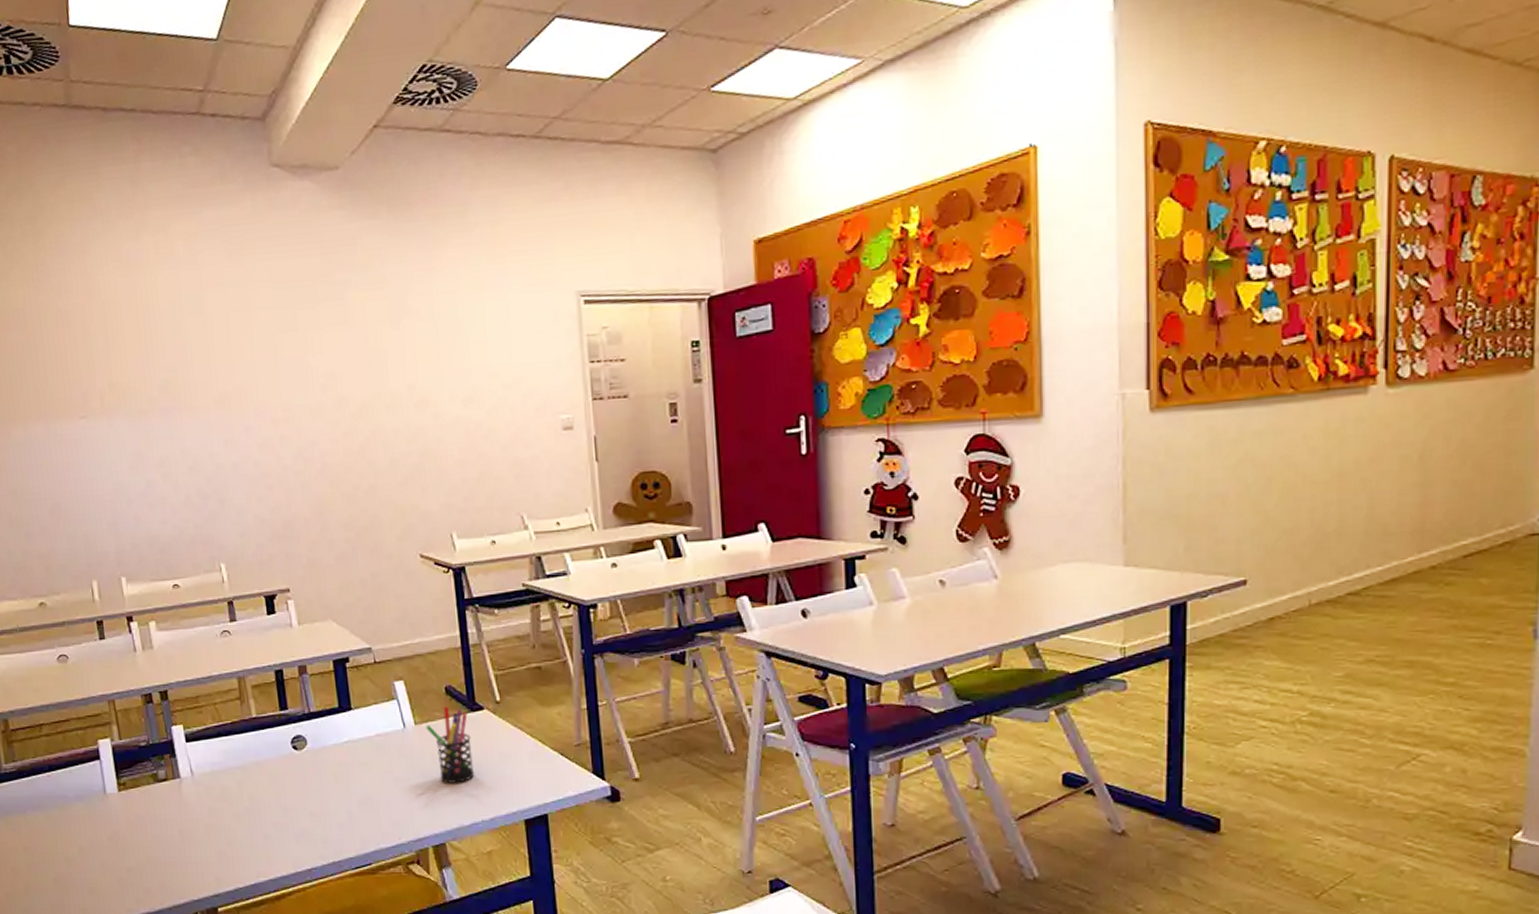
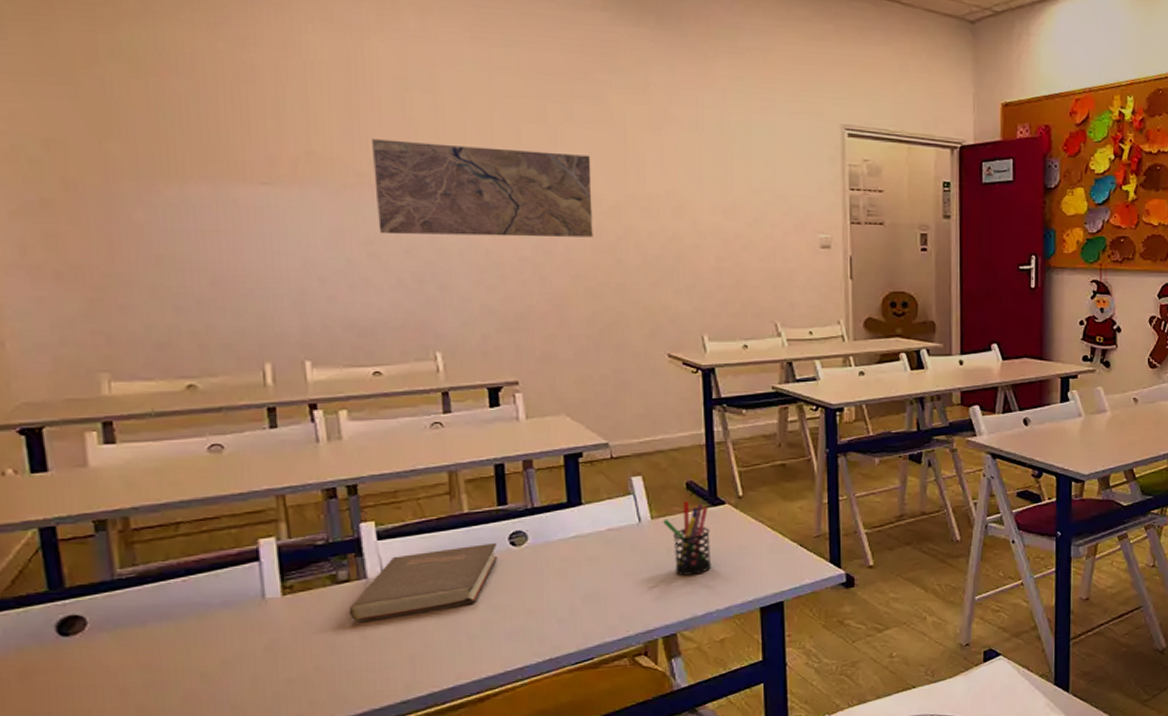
map: none [158,358,345,455] -> present [372,139,593,237]
book: none [169,746,283,819] -> present [350,542,497,623]

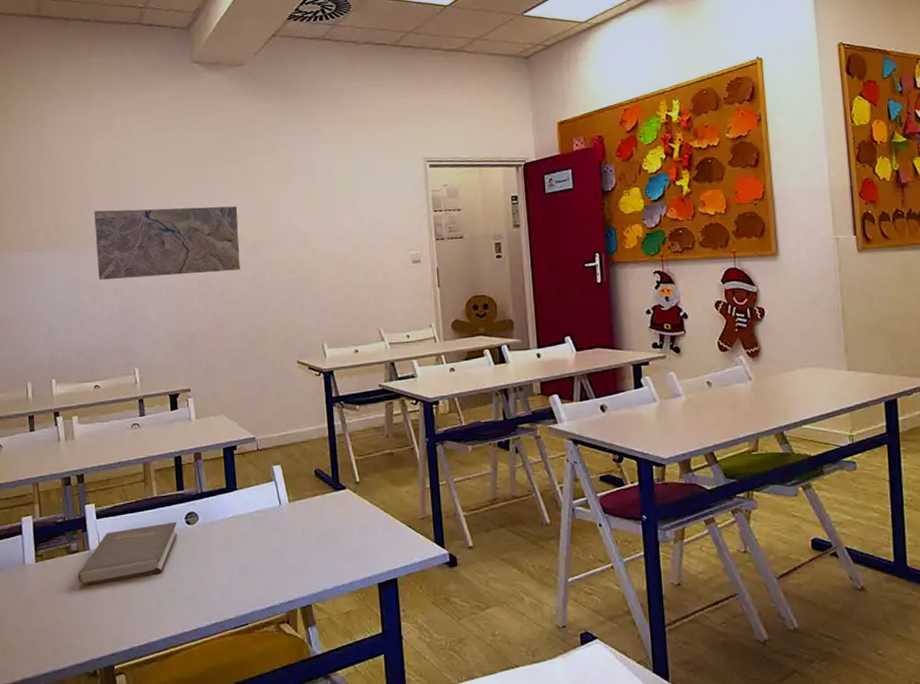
pen holder: present [663,501,712,575] -> none [298,487,338,552]

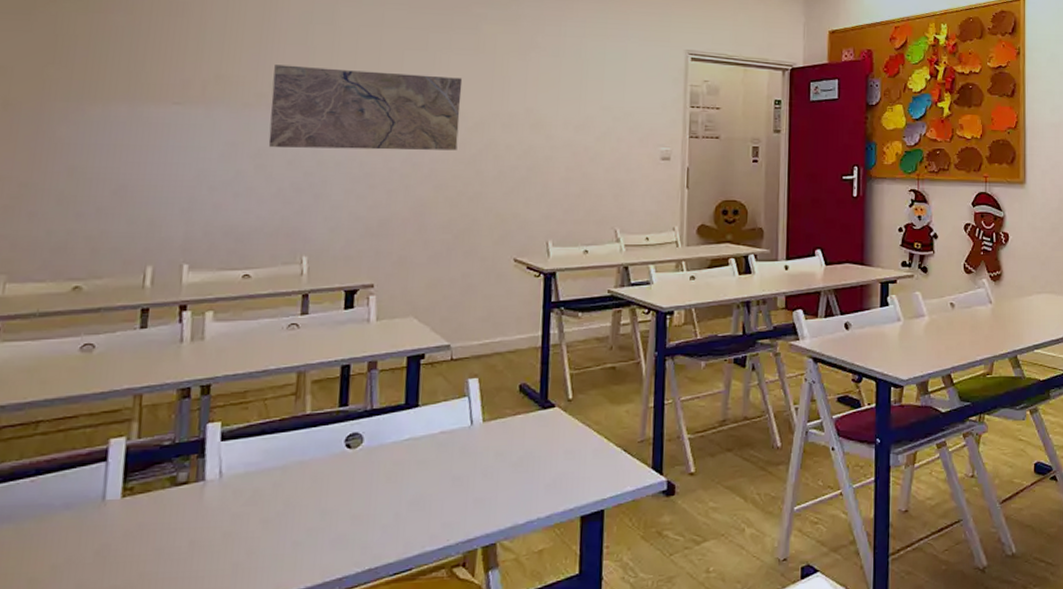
book: present [78,521,177,586] -> none [183,444,333,527]

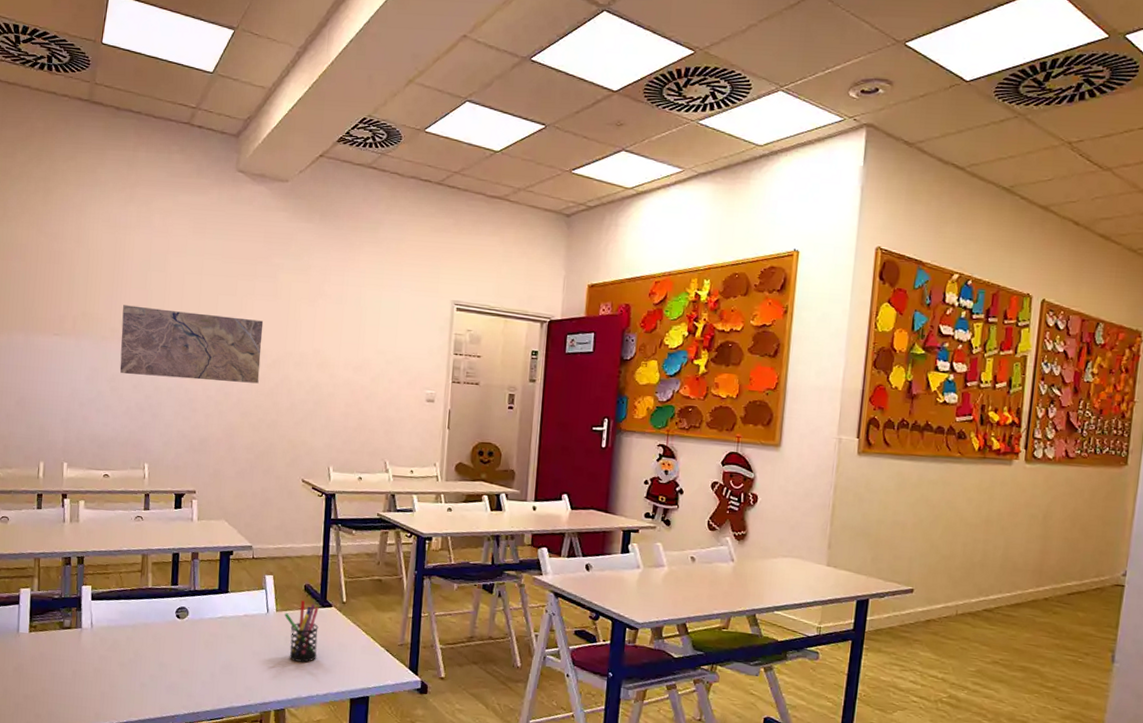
pen holder: none [494,404,538,481] -> present [284,600,319,663]

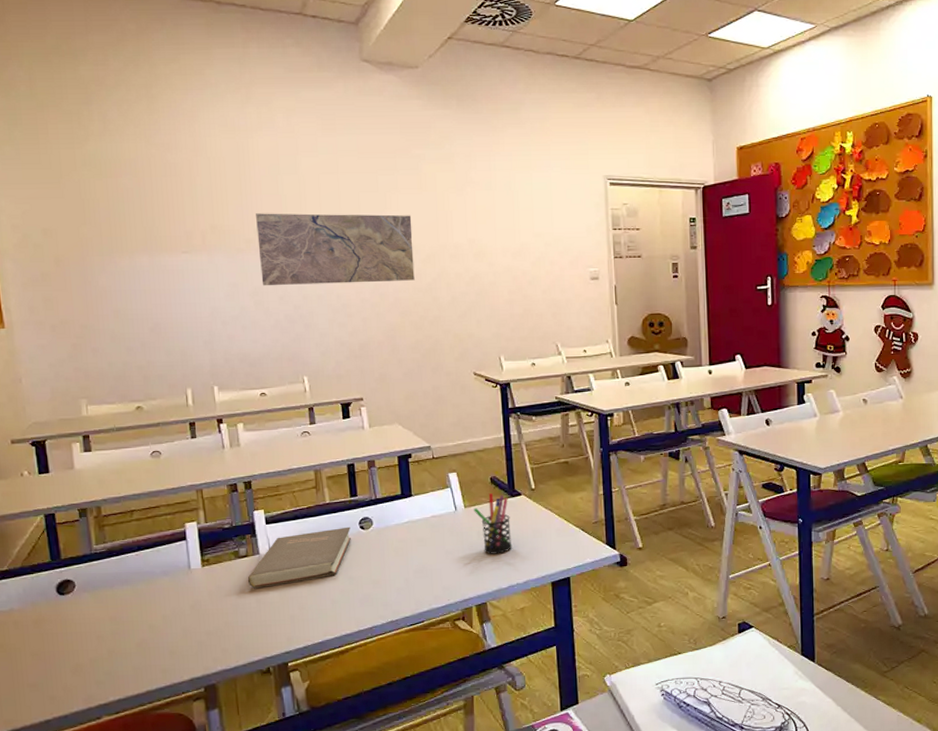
book: none [68,613,167,661] -> present [248,526,351,589]

